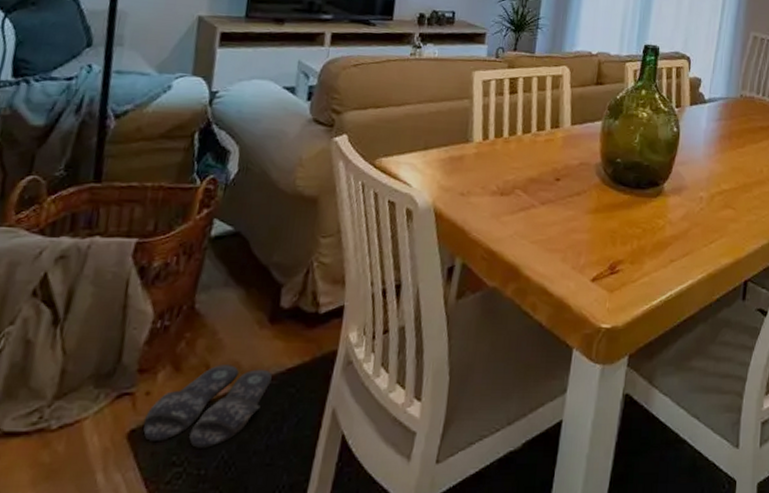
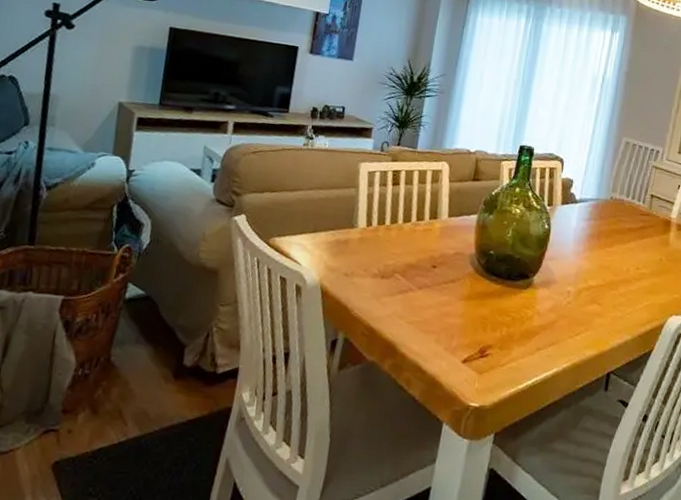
slippers: present [143,365,272,448] -> none [65,411,175,483]

